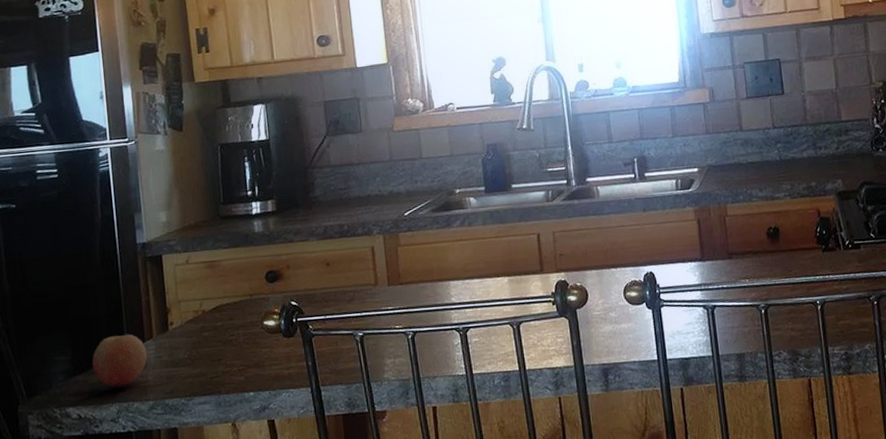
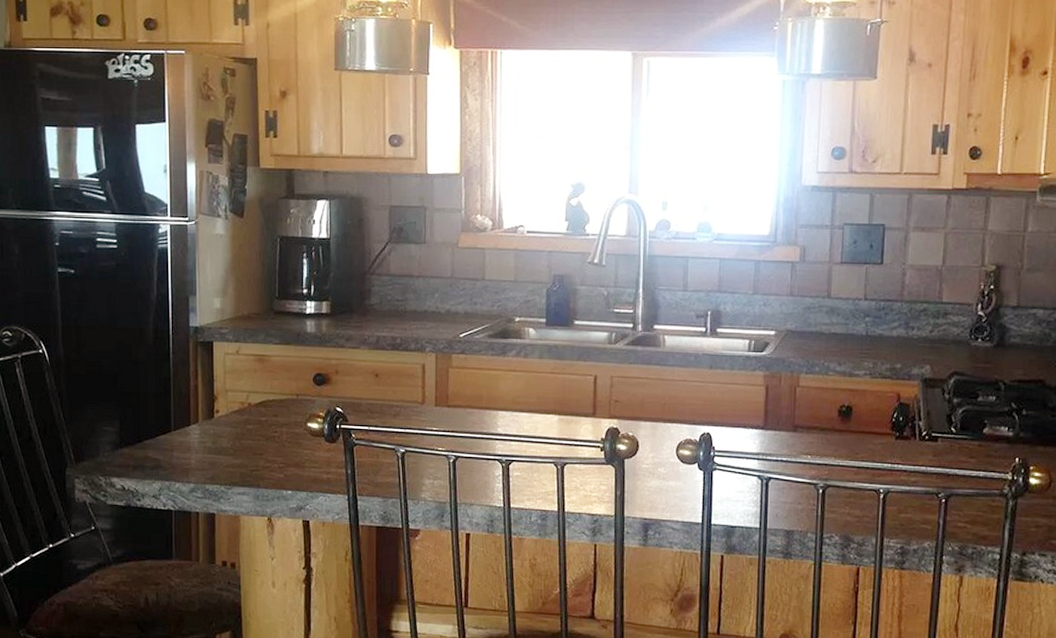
fruit: present [92,334,148,387] -> none [138,415,192,465]

